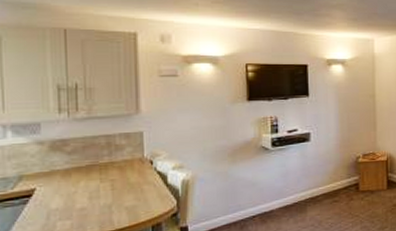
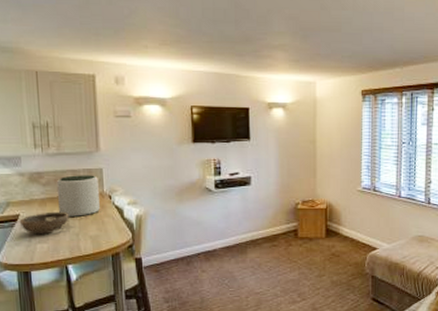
bowl: none [36,182,100,211] -> present [20,211,69,235]
plant pot: none [85,139,139,188] -> present [56,175,100,218]

